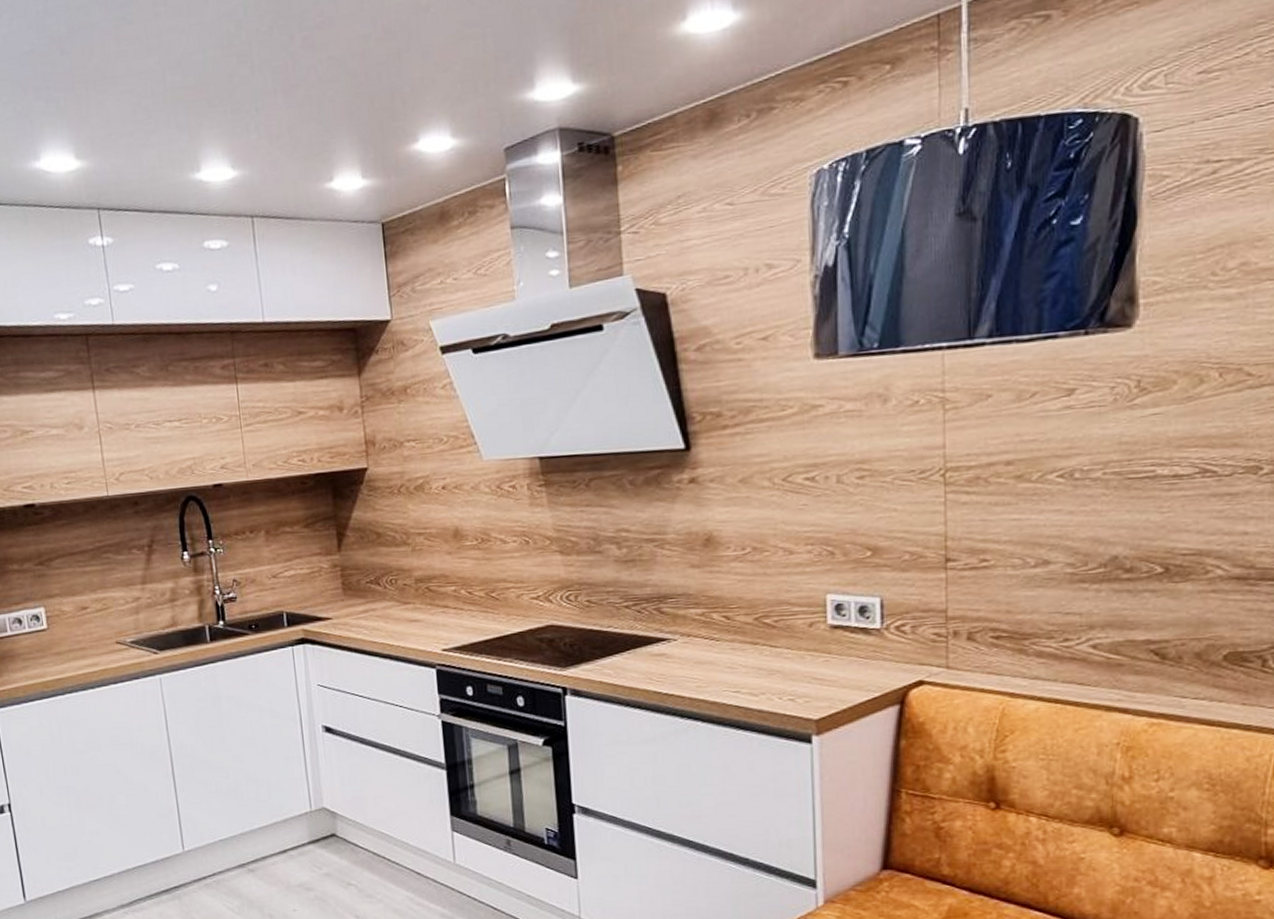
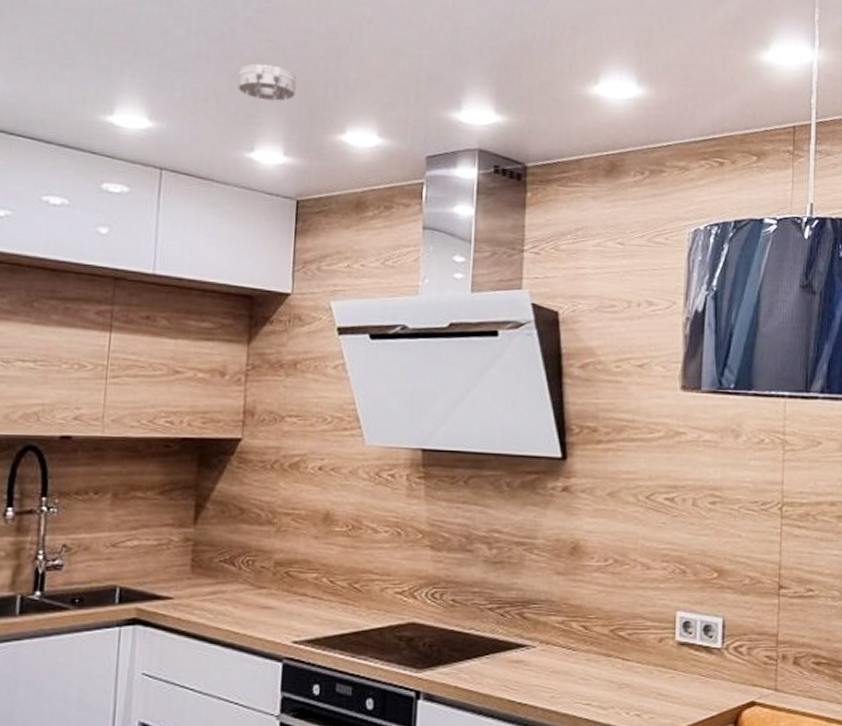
smoke detector: none [305,83,363,124] -> present [238,63,296,101]

